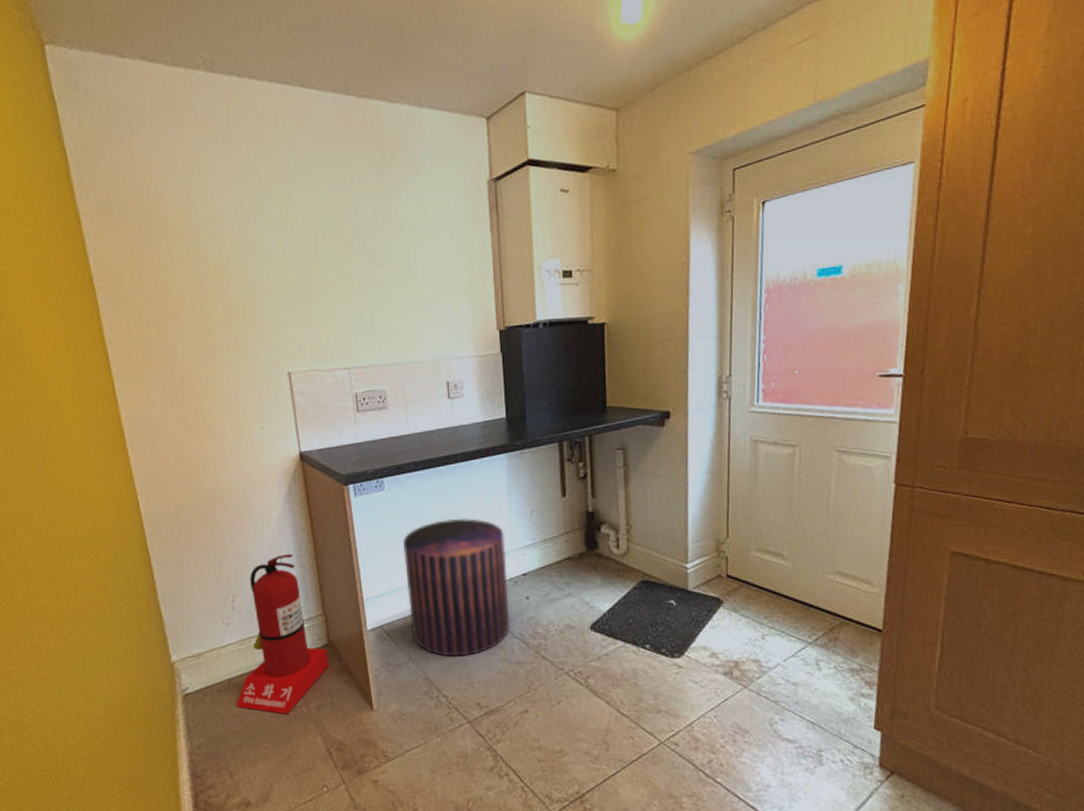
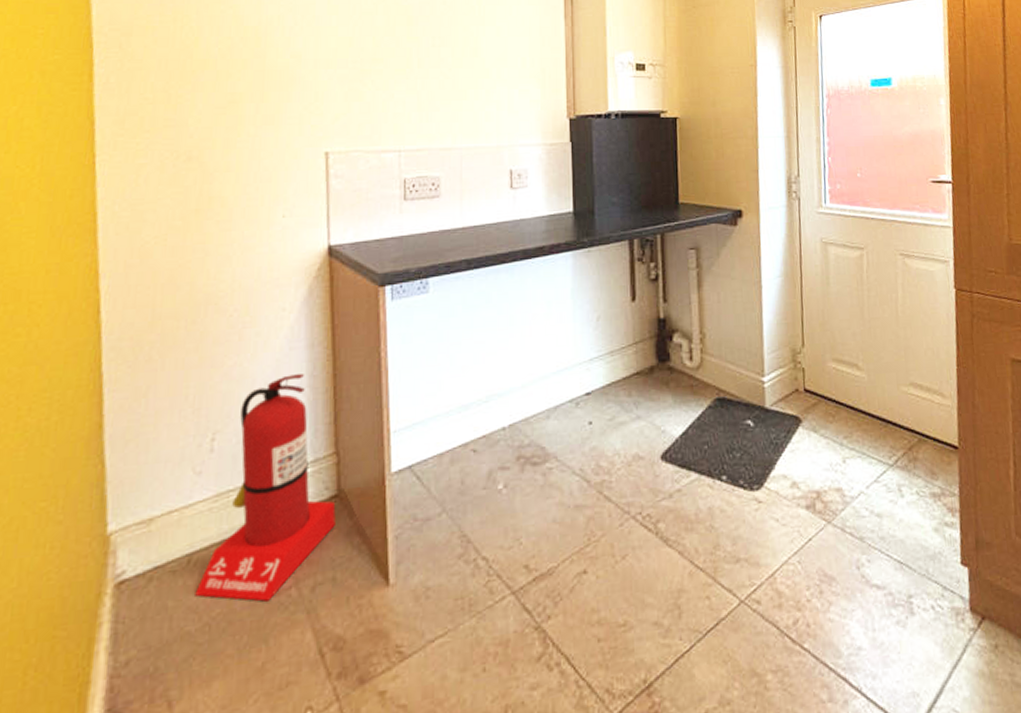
stool: present [403,518,510,657] -> none [446,326,568,504]

